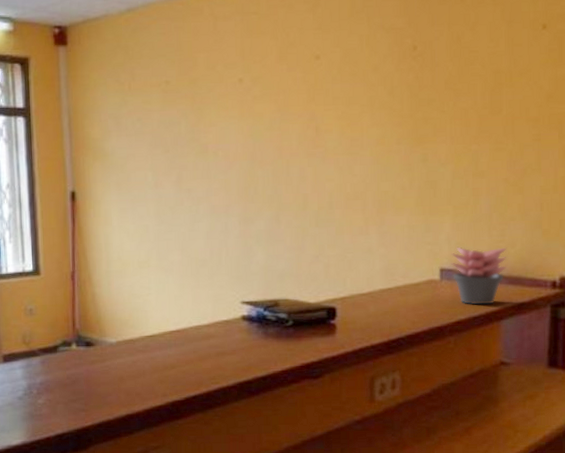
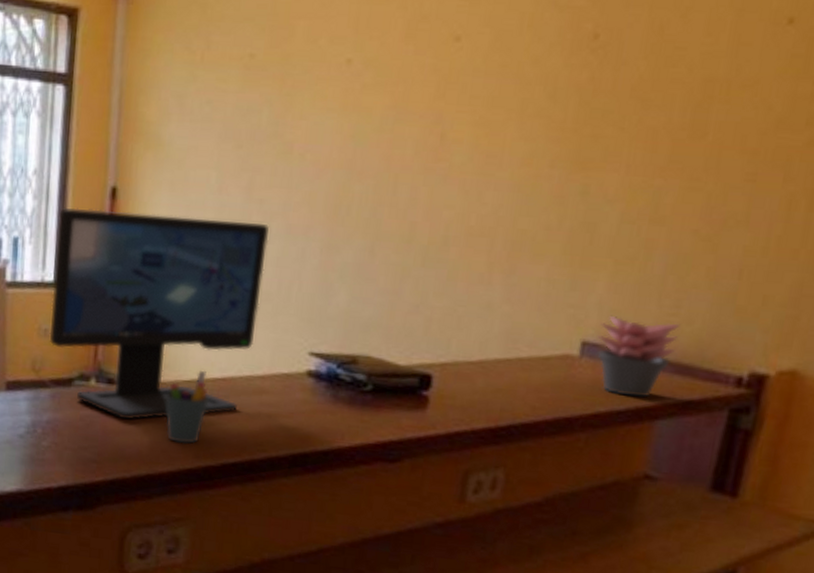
computer monitor: none [31,207,199,373] -> present [49,207,269,420]
pen holder: none [134,326,169,387] -> present [165,370,209,444]

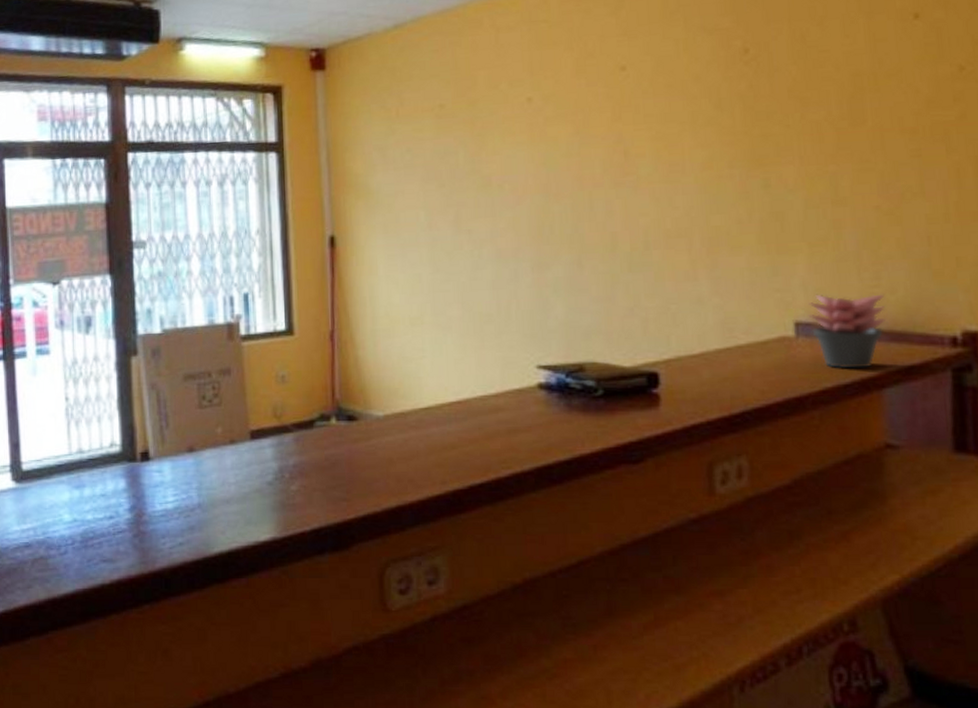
computer monitor: present [49,207,269,420] -> none [284,251,483,454]
pen holder: present [165,370,209,444] -> none [405,396,448,471]

